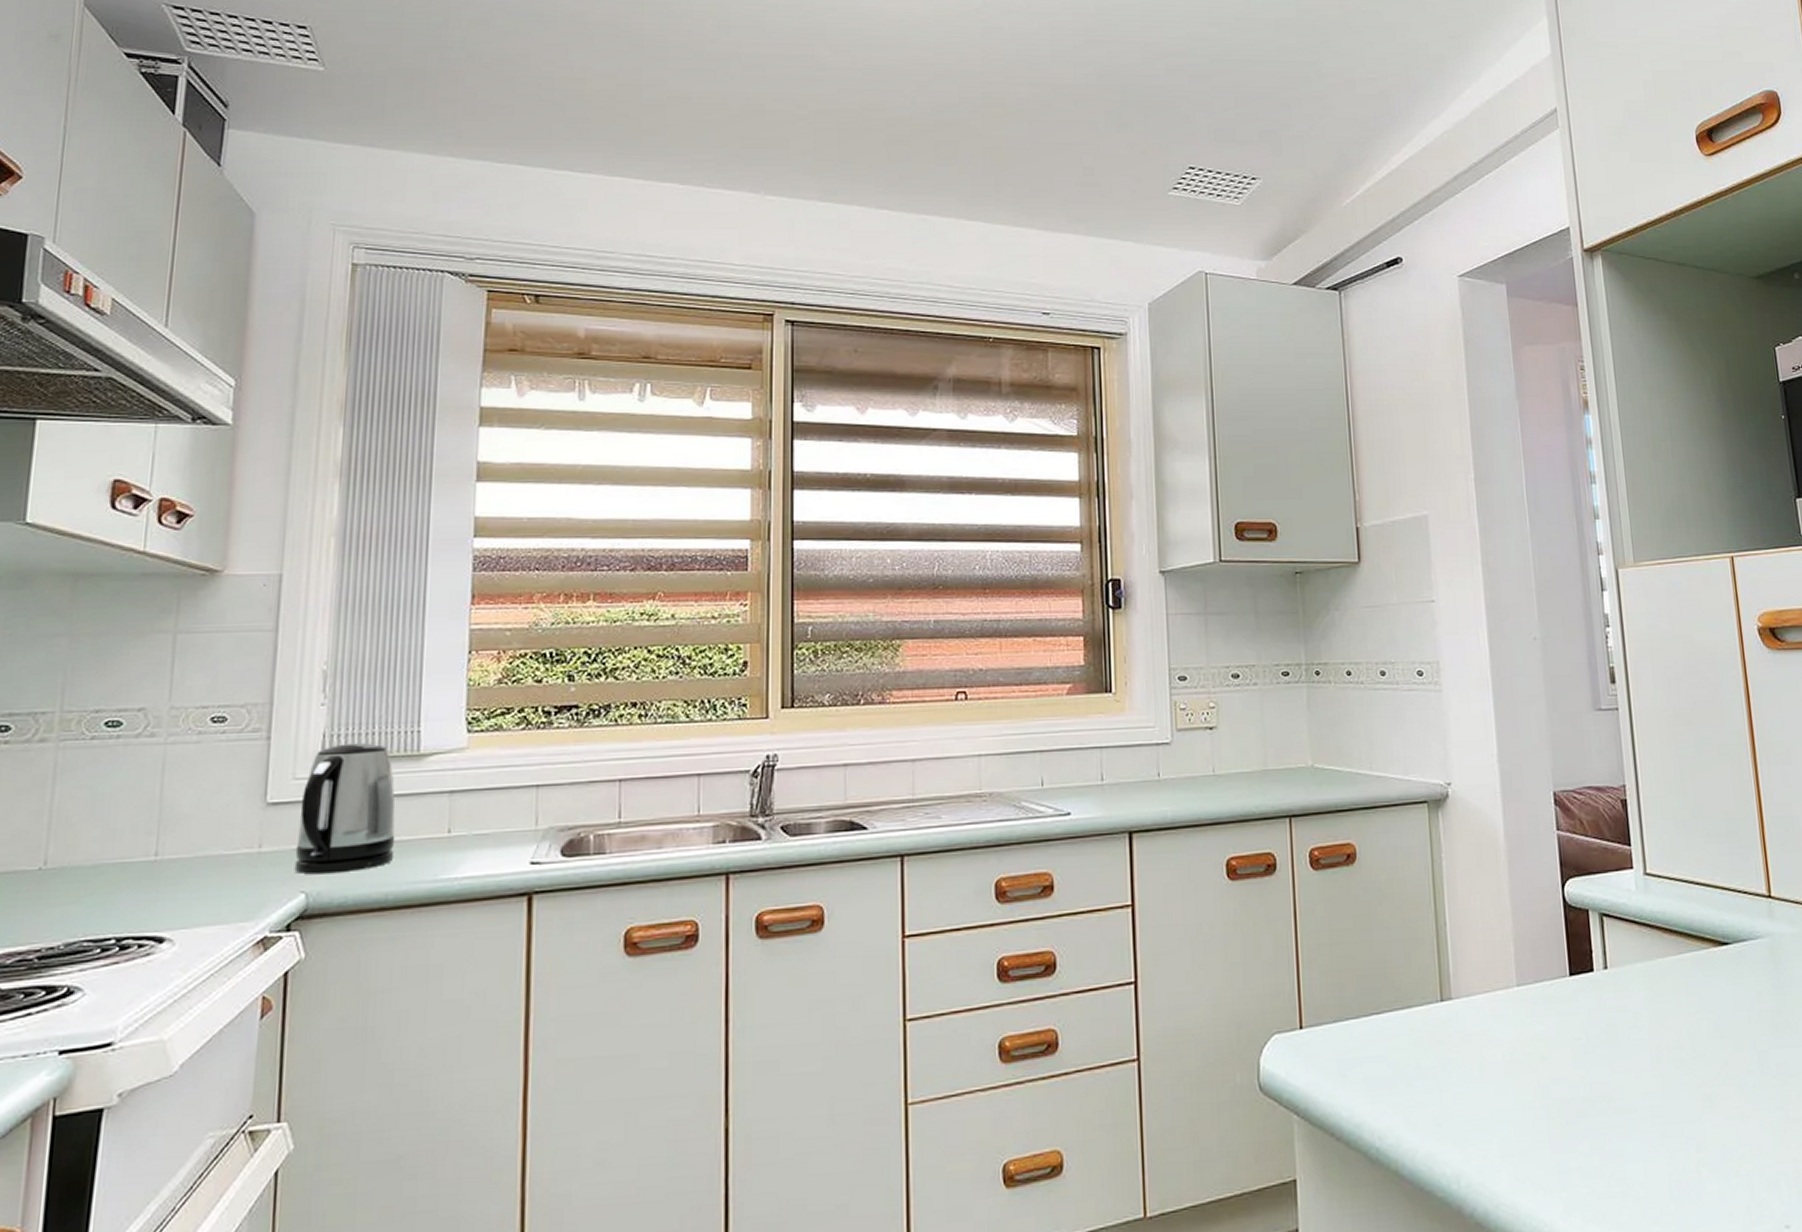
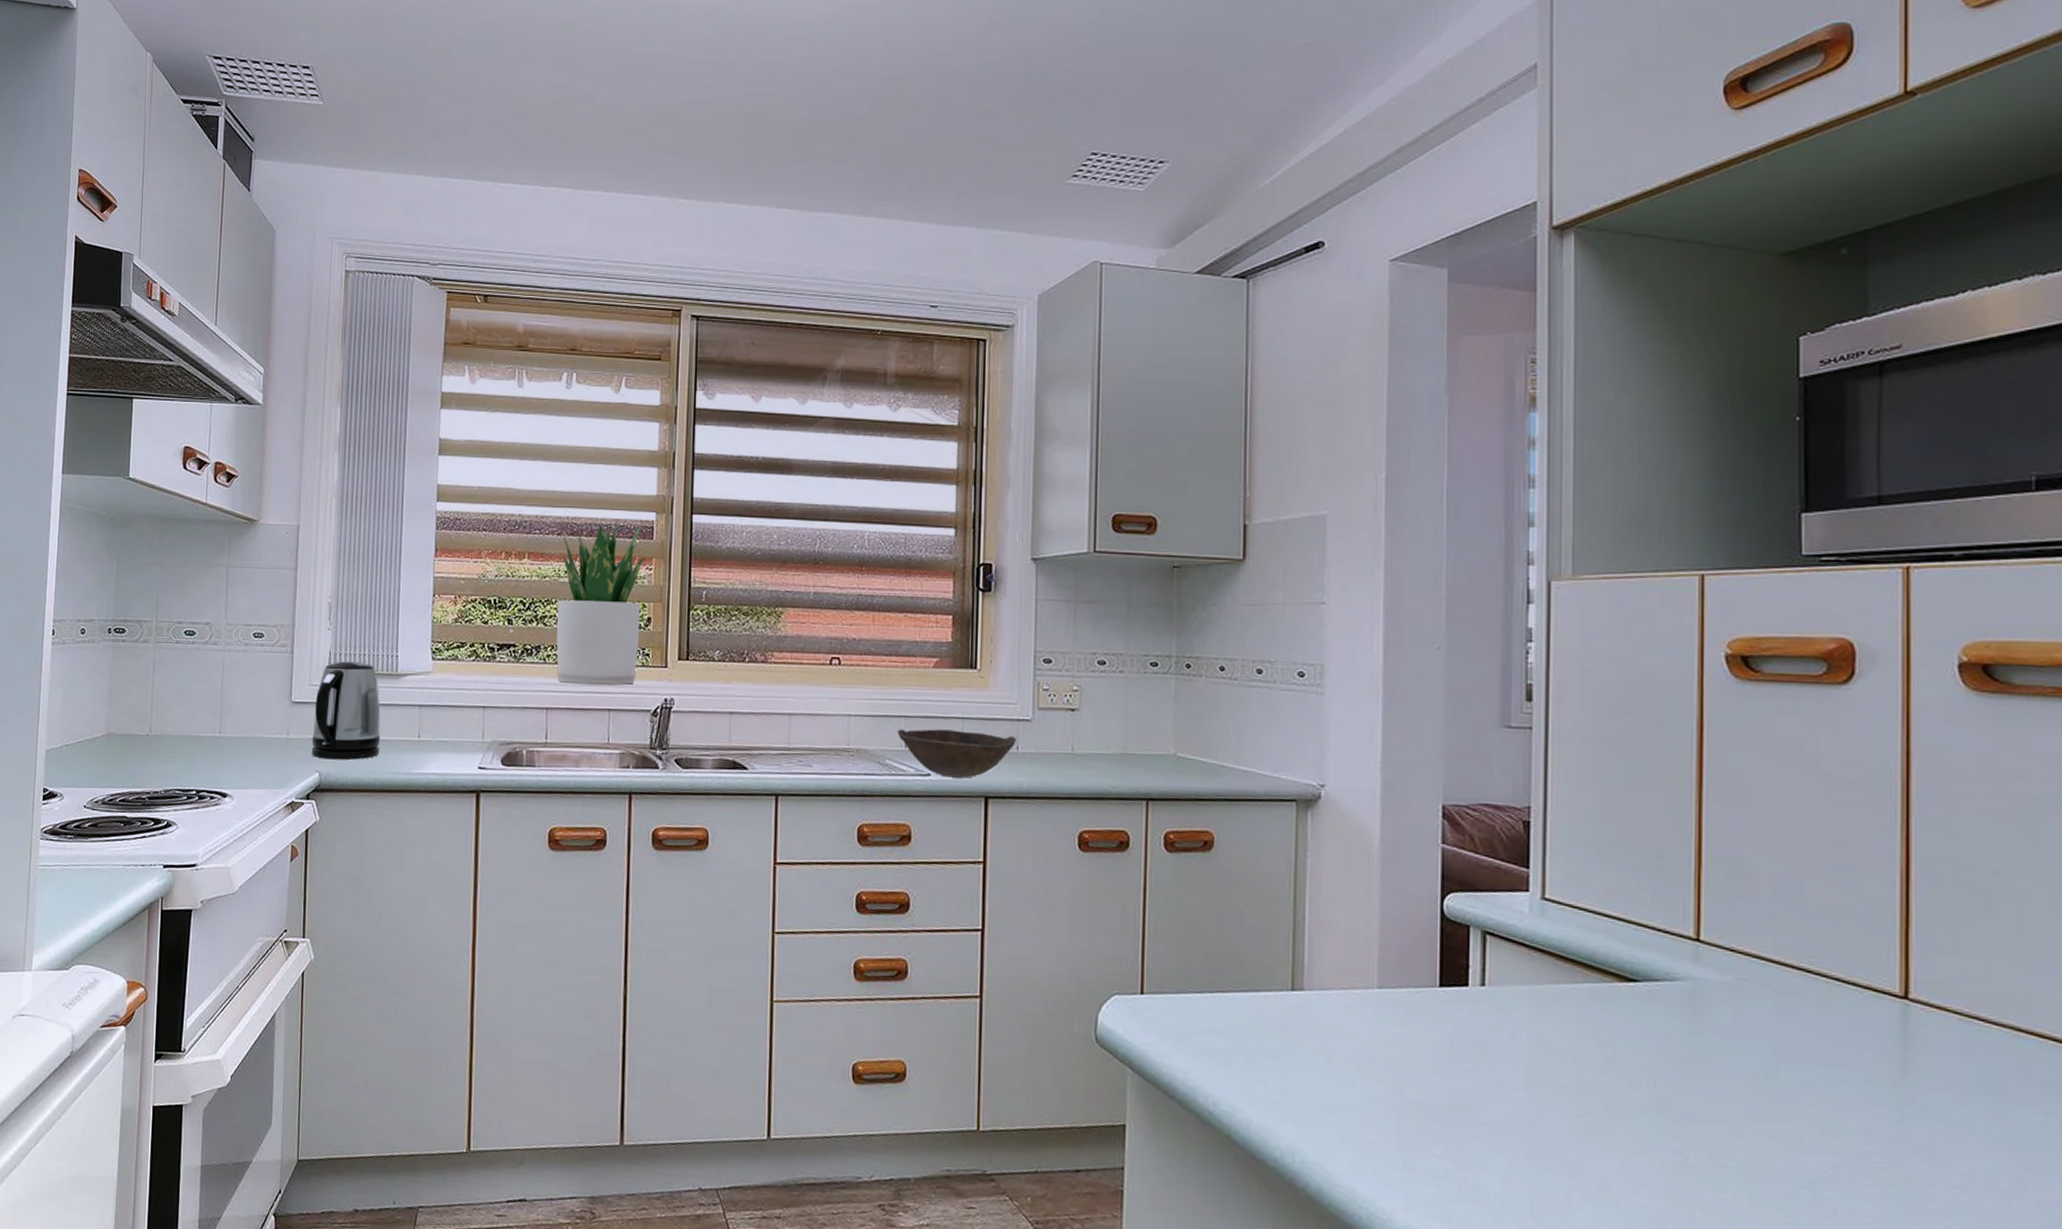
planter: none [631,551,737,748] -> present [556,521,644,686]
bowl: none [1033,761,1157,814] -> present [898,729,1016,778]

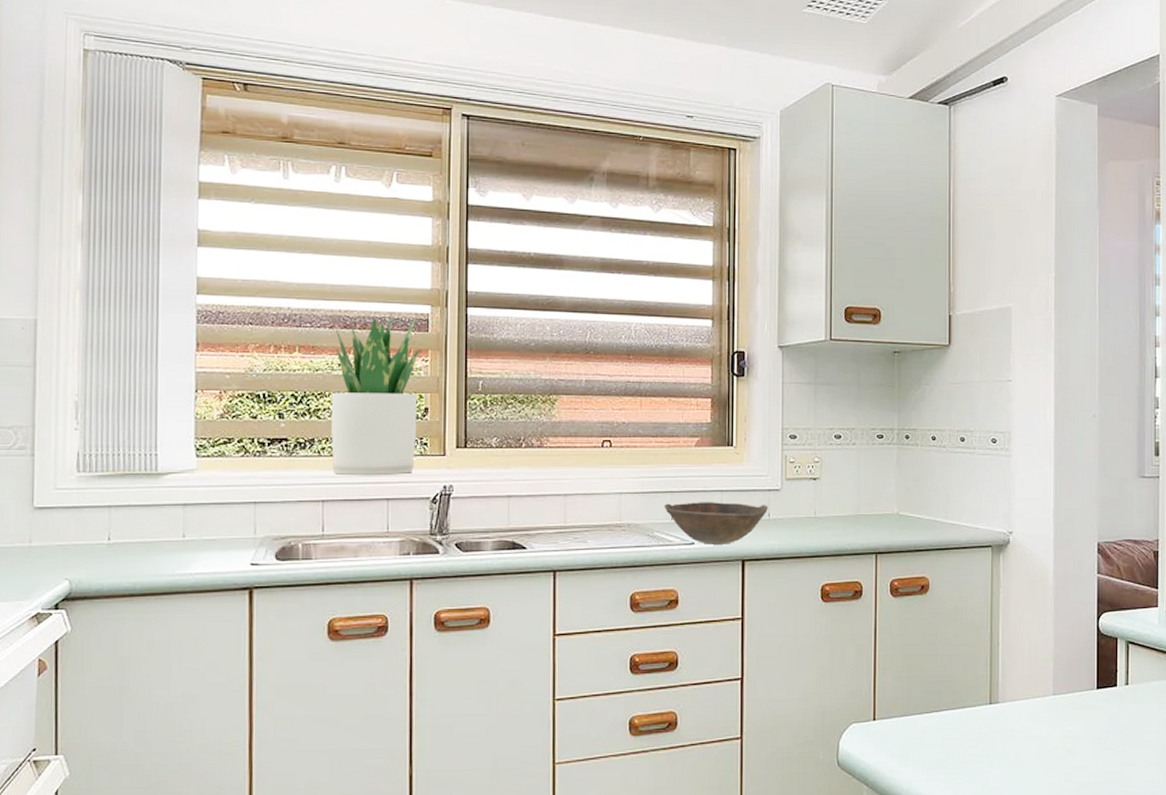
kettle: present [311,661,381,760] -> none [59,462,140,566]

